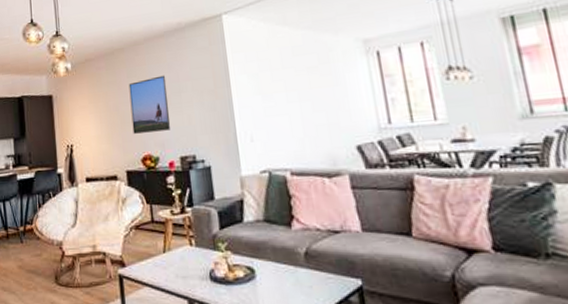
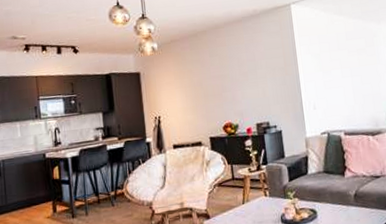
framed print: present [128,75,171,134] -> none [211,55,249,105]

